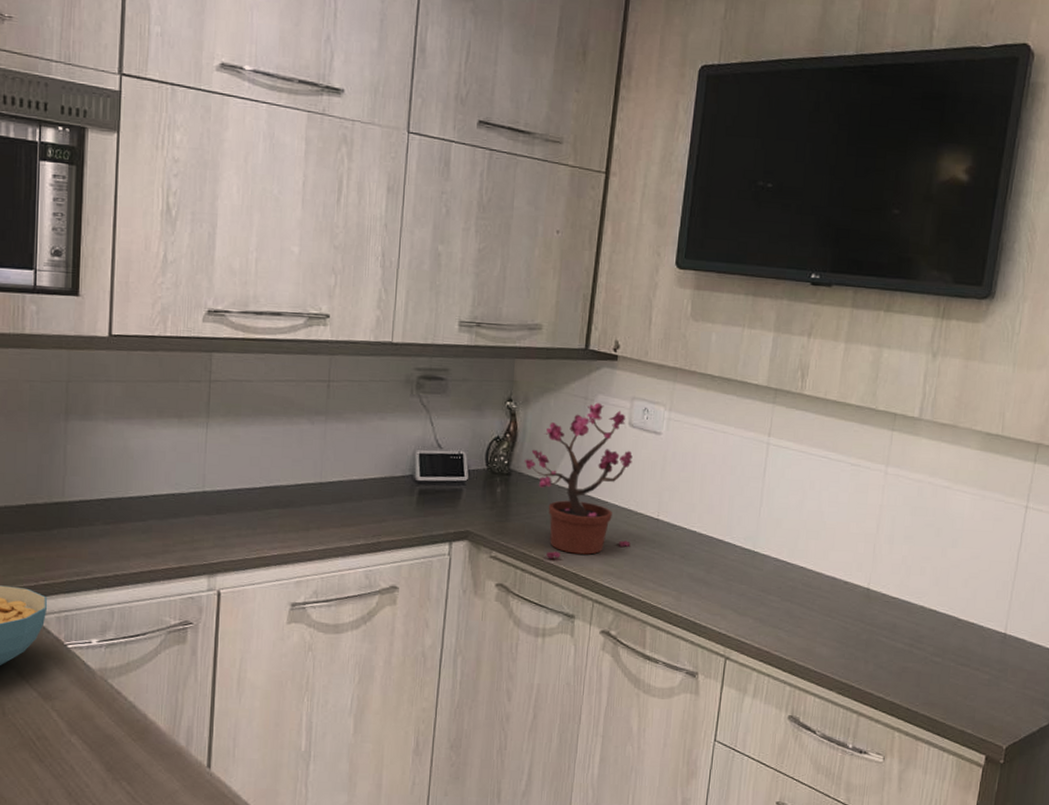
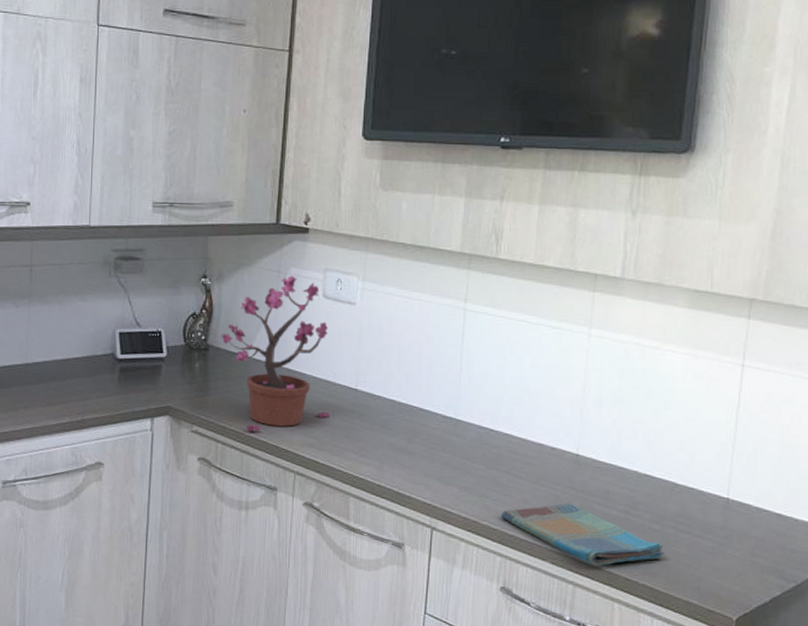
dish towel: none [792,636,944,697] -> present [500,503,665,566]

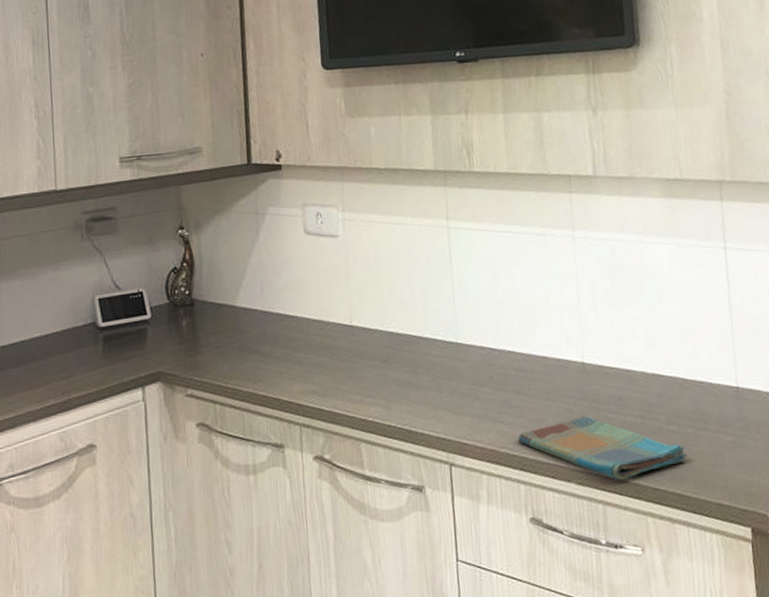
potted plant: present [221,275,330,432] -> none [205,215,328,387]

